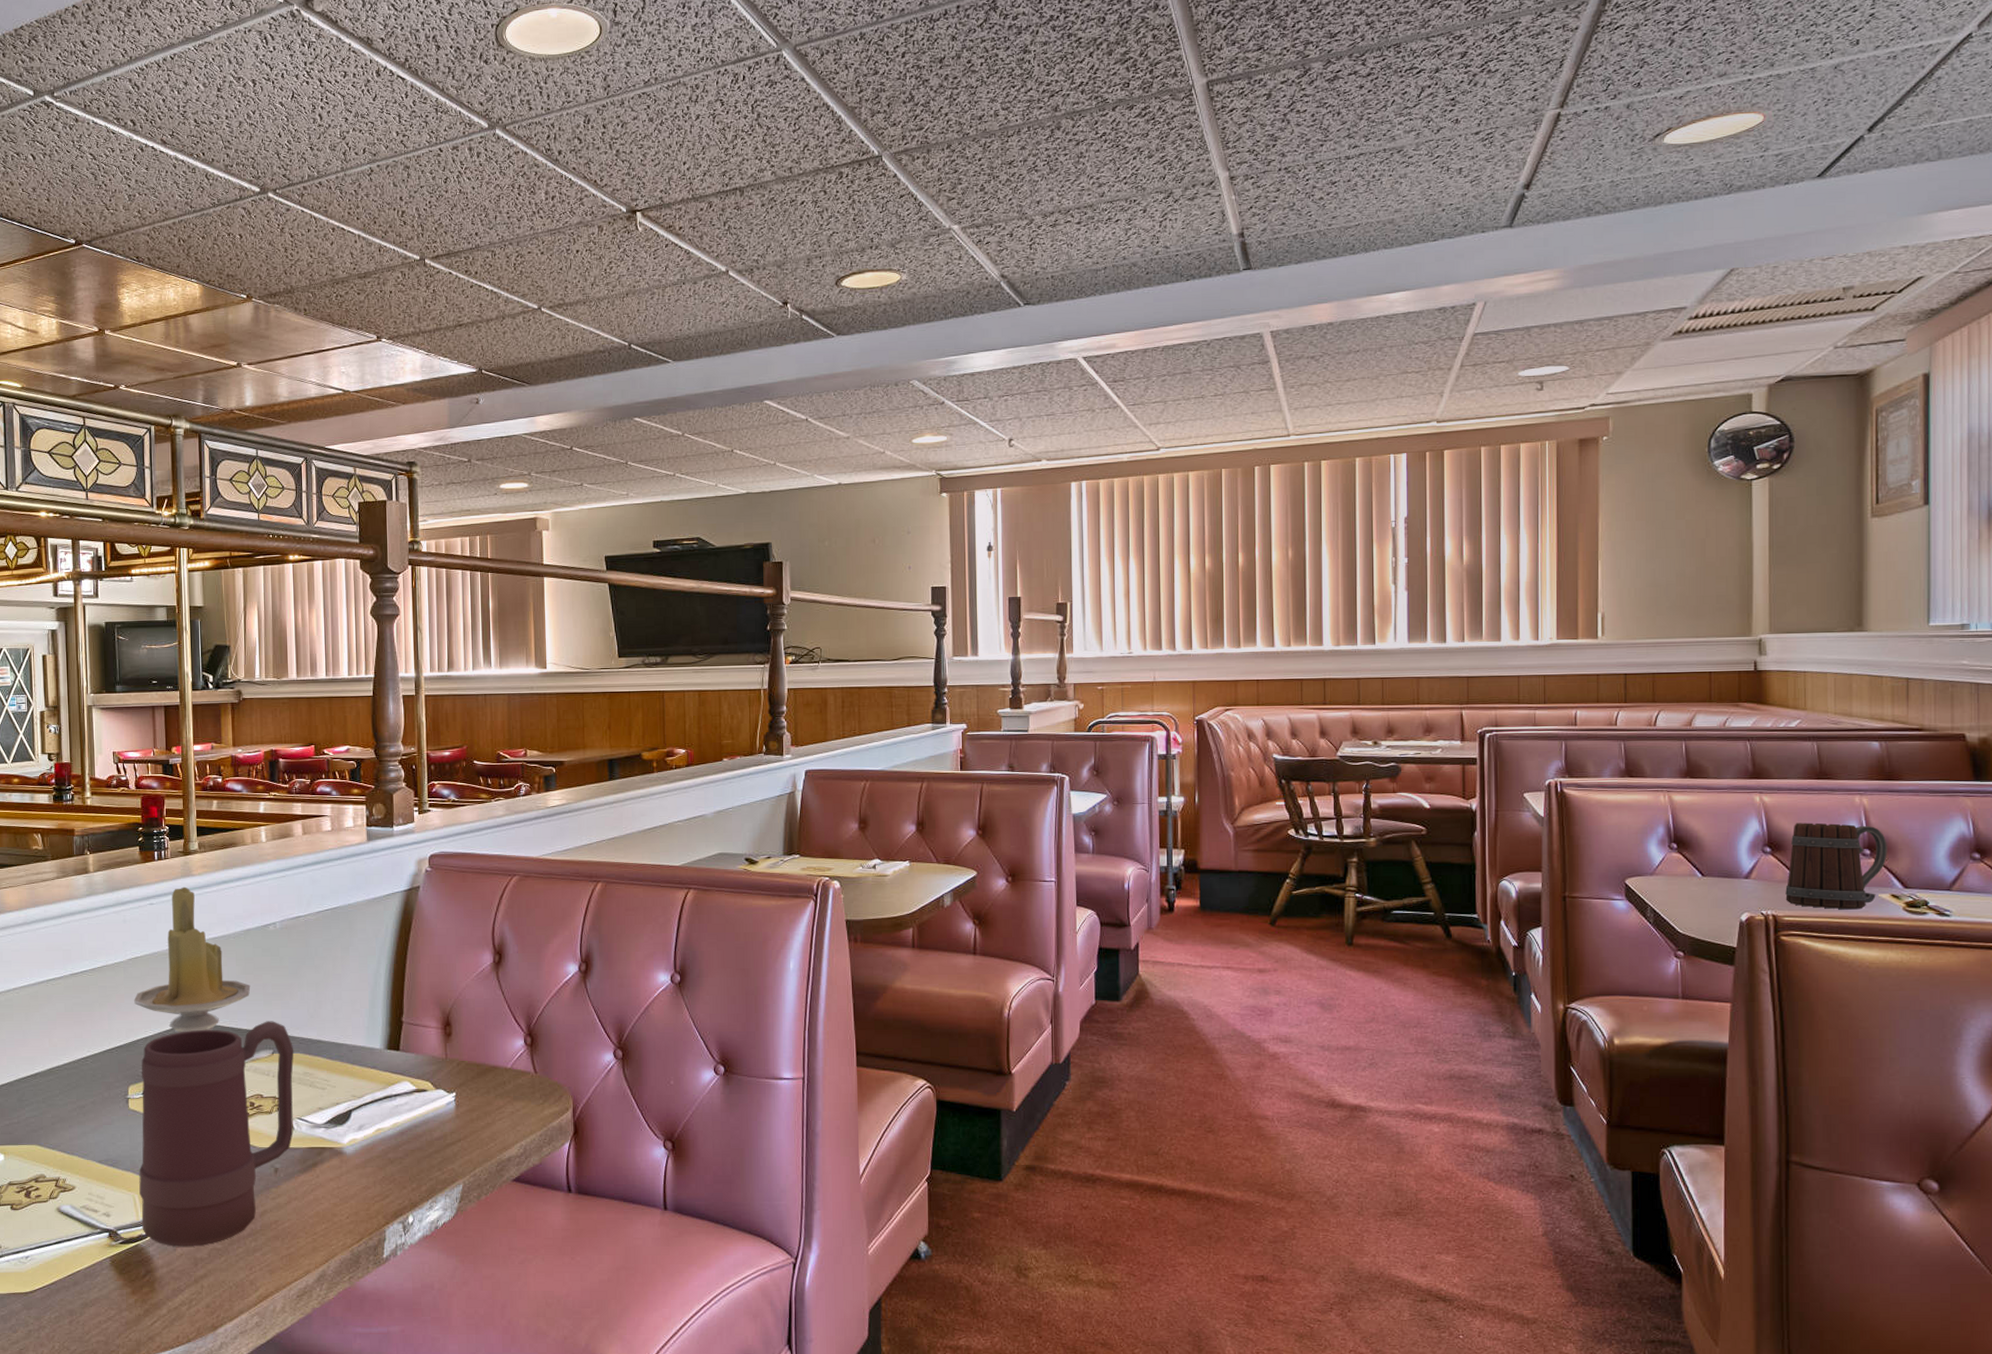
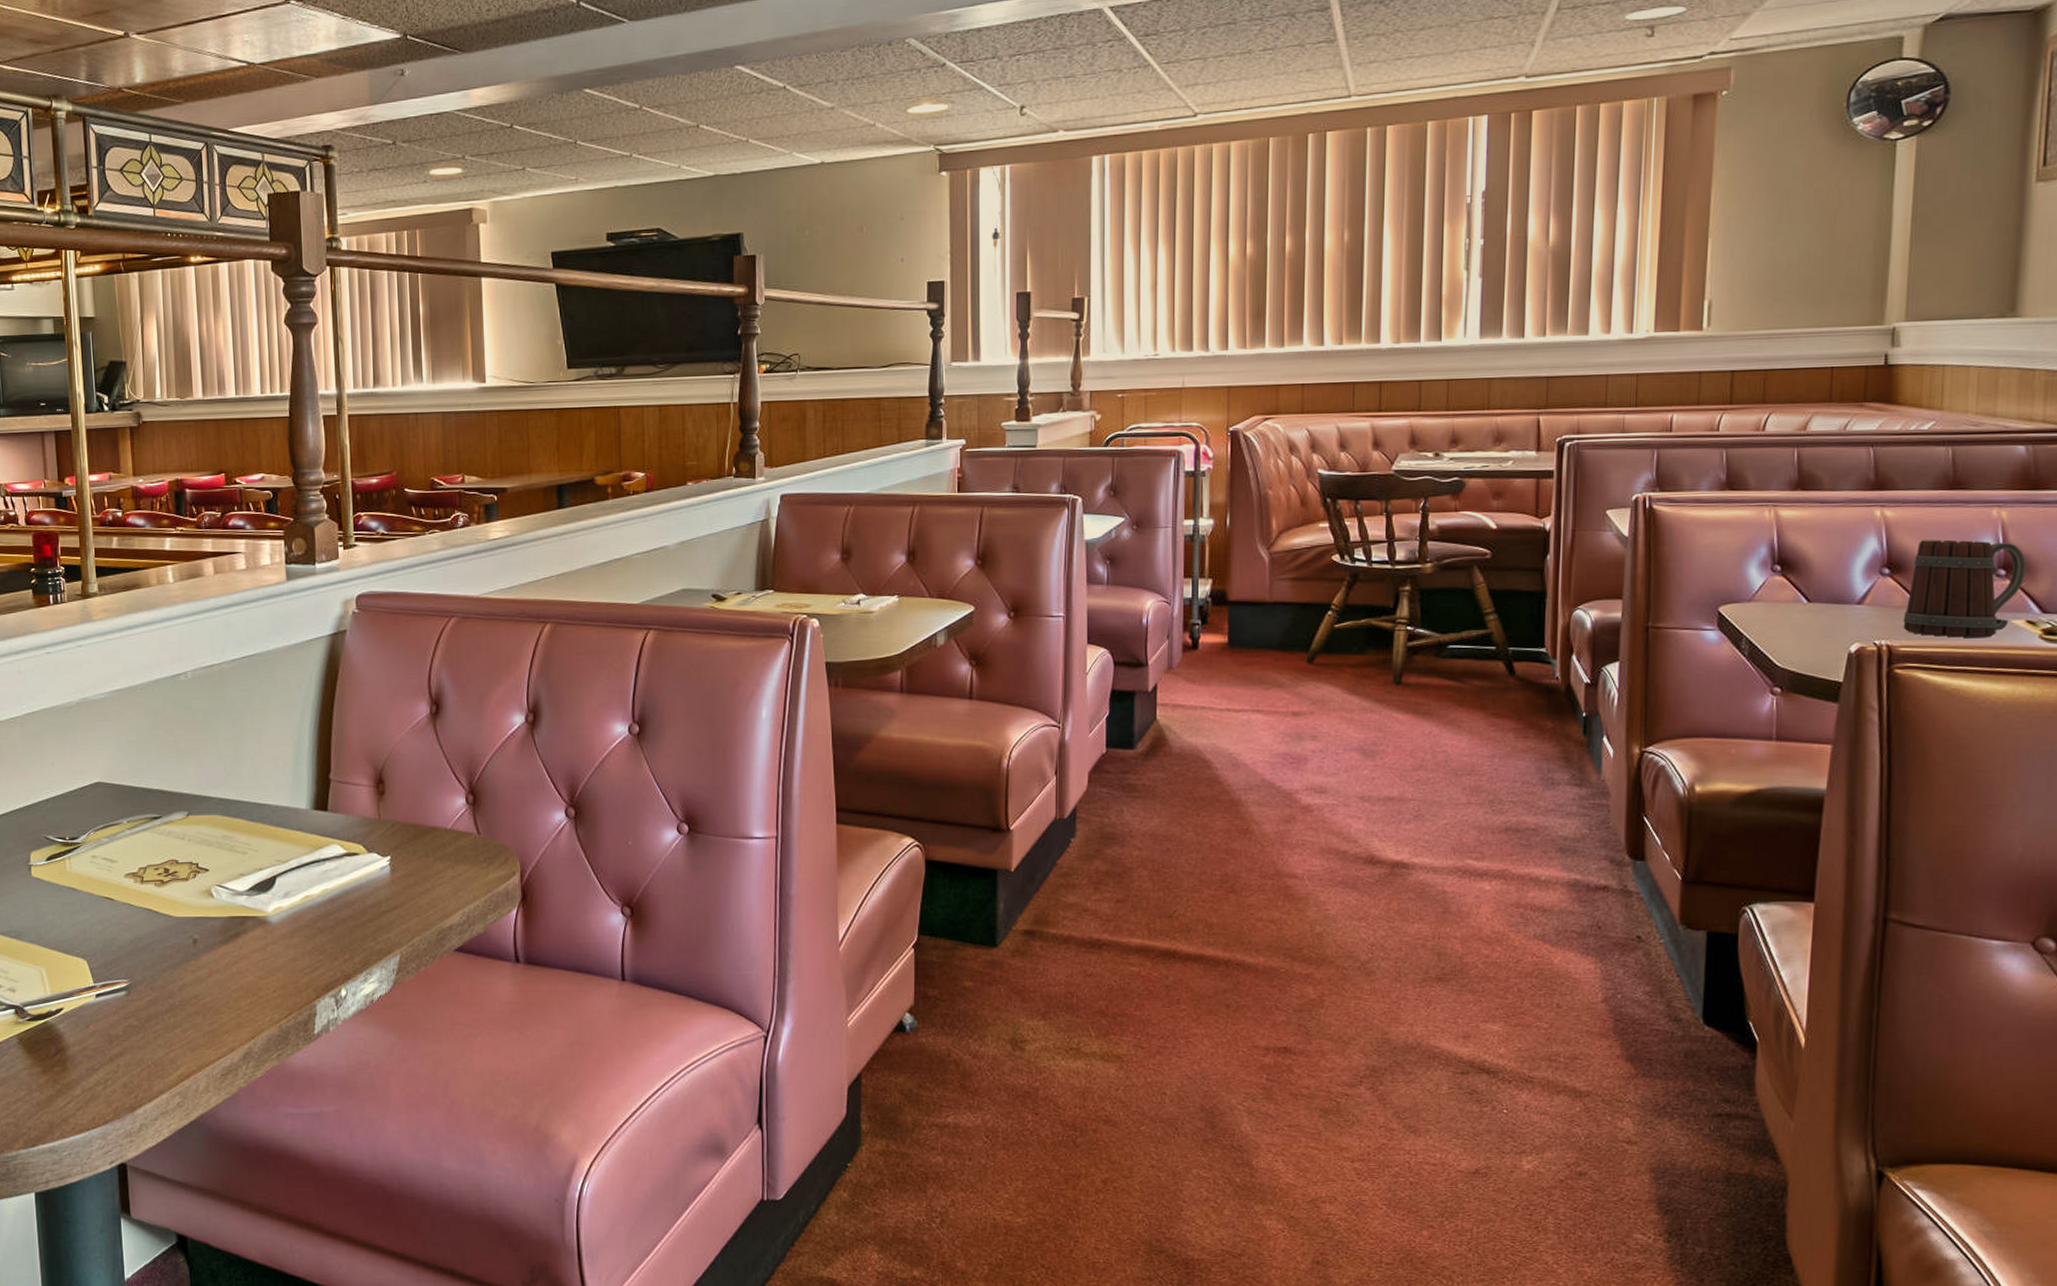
candle: present [134,886,251,1033] -> none [33,633,161,794]
beer mug: present [139,1021,294,1247] -> none [43,780,213,1023]

